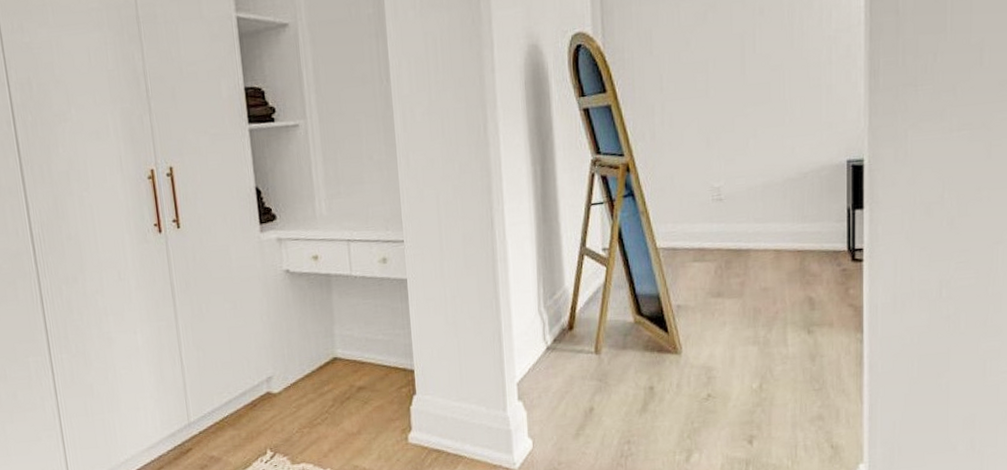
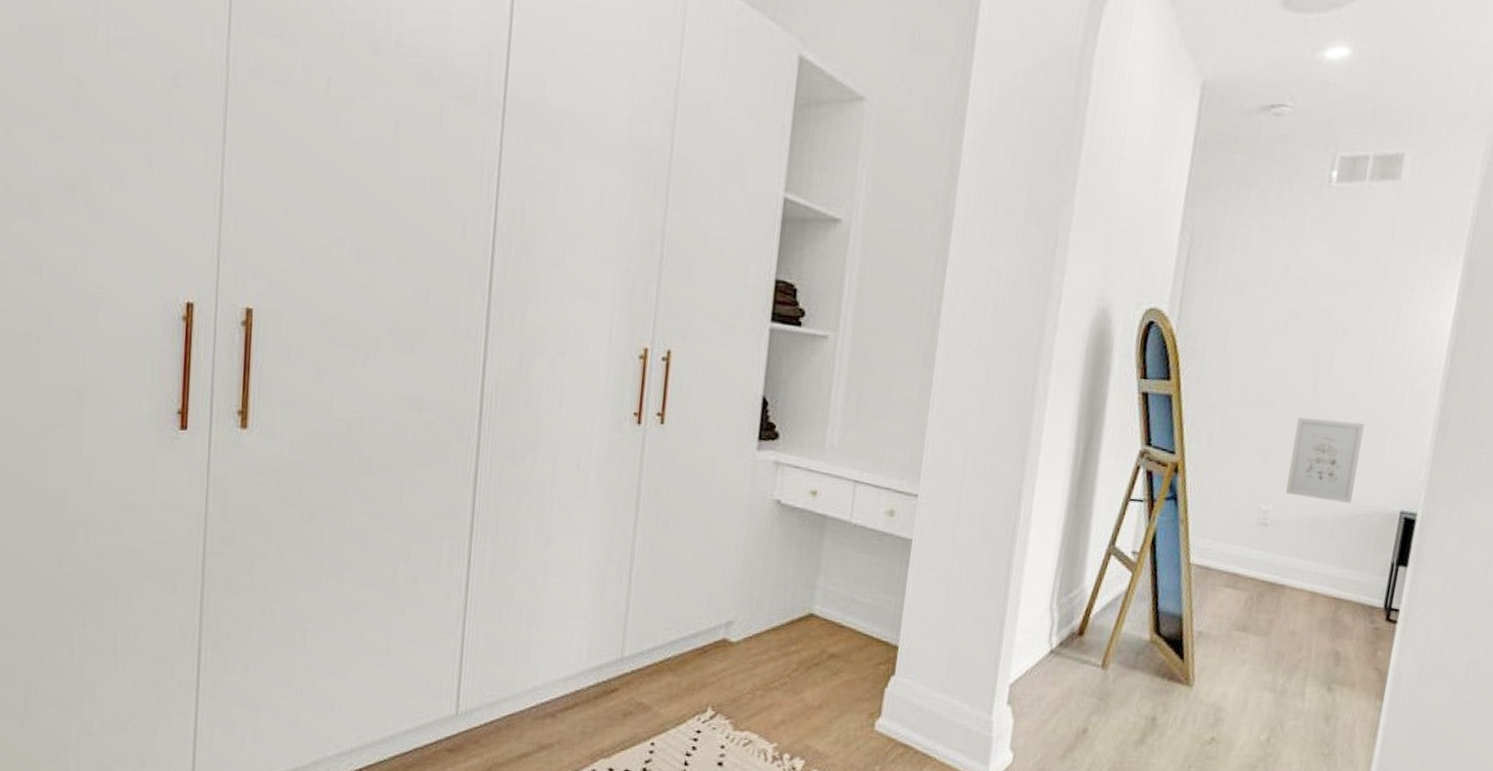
wall art: none [731,90,799,168] -> present [1286,417,1365,503]

